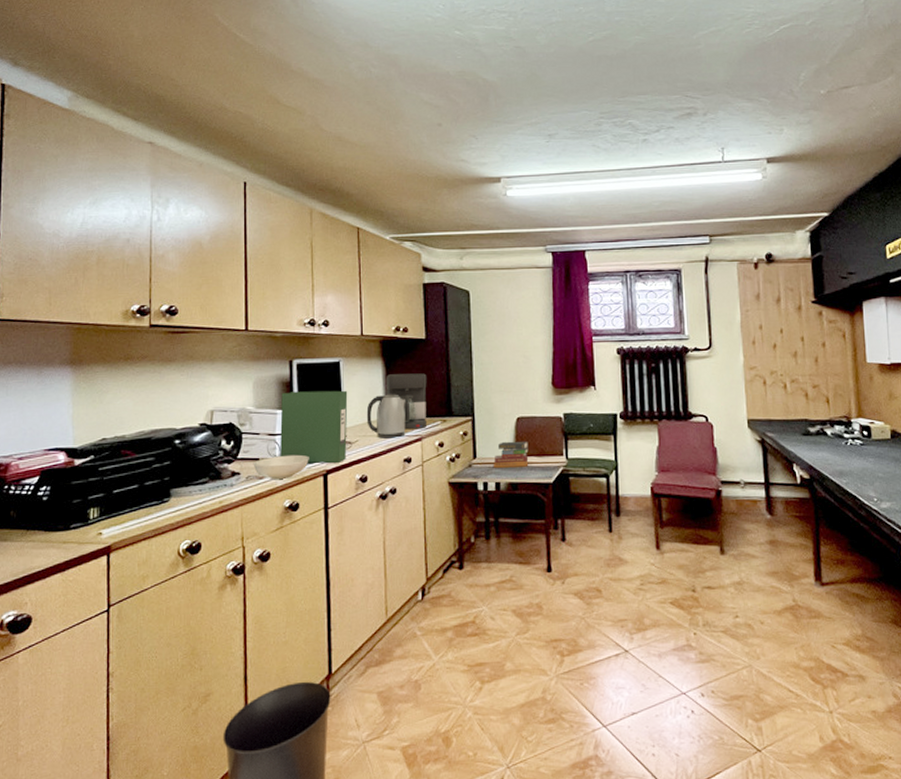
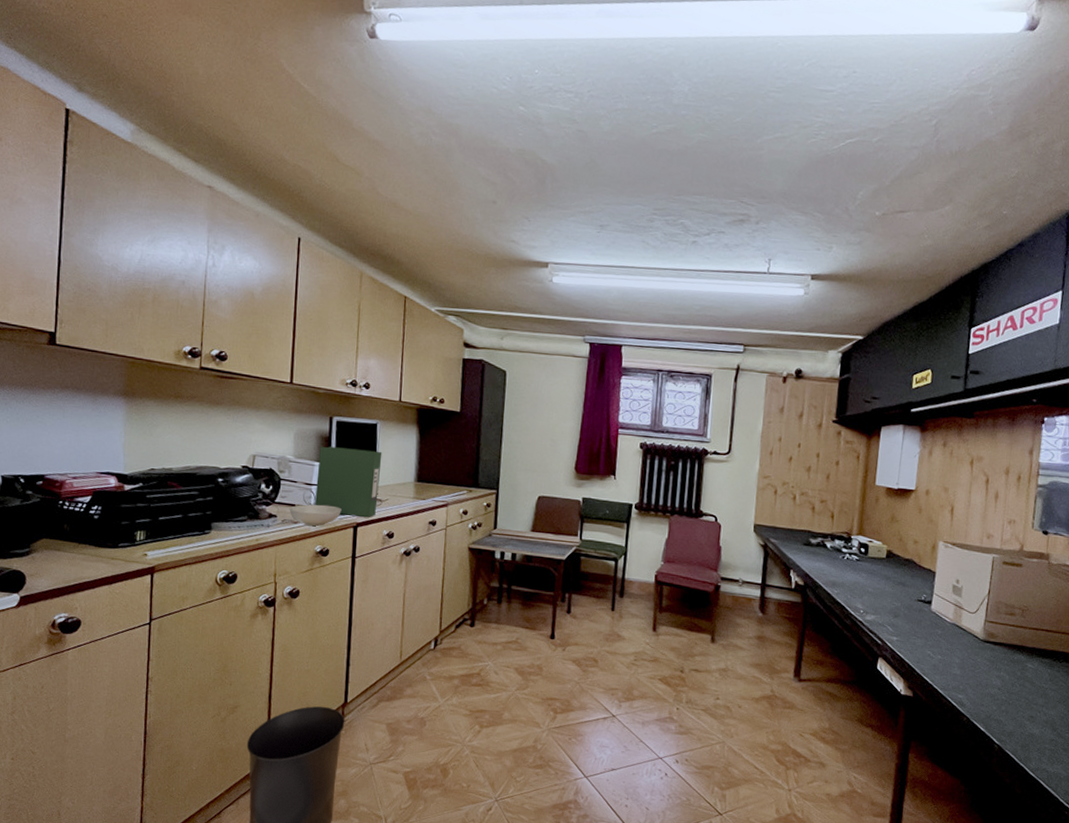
kettle: present [366,394,406,439] -> none [397,459,436,502]
coffee maker: present [387,373,427,430] -> none [419,441,458,496]
books: present [494,441,529,468] -> none [512,516,546,542]

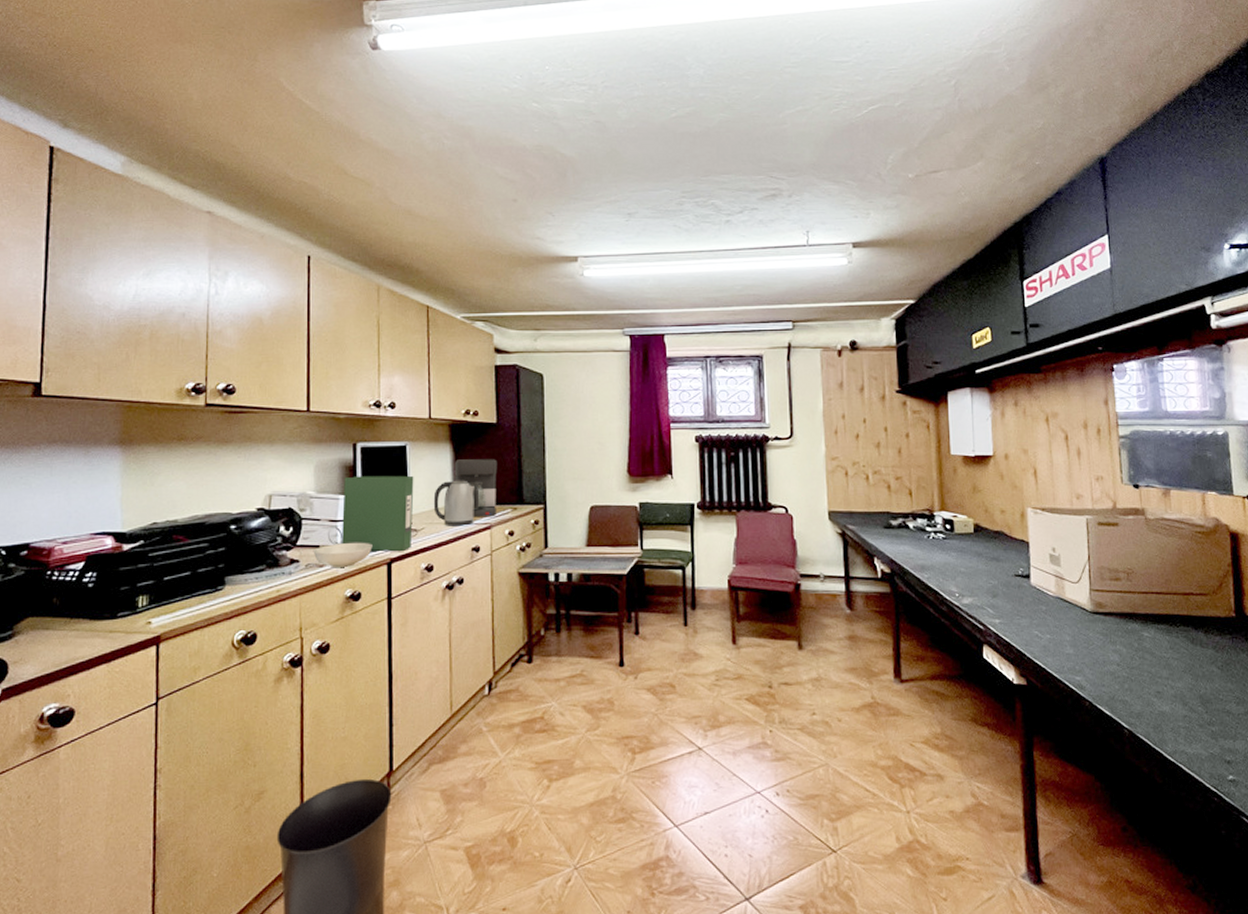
kettle: none [397,459,436,502] -> present [433,480,474,526]
coffee maker: none [419,441,458,496] -> present [455,459,497,518]

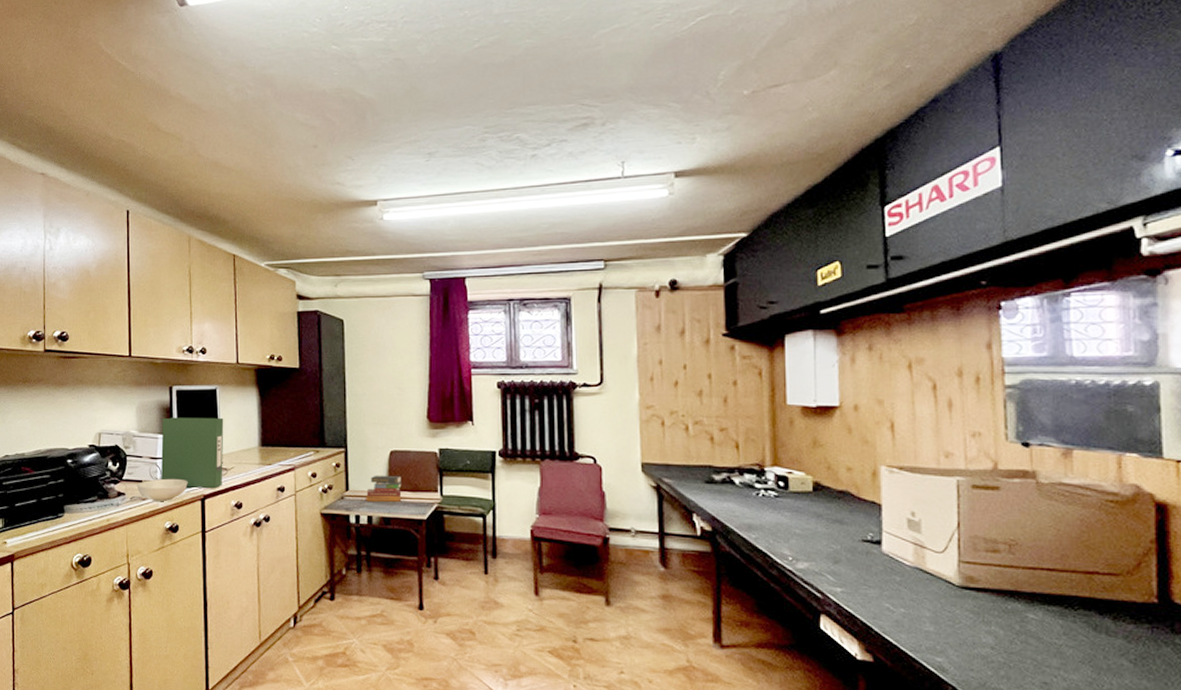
kettle: present [433,480,474,526] -> none [241,422,279,467]
coffee maker: present [455,459,497,518] -> none [261,403,300,459]
books: none [566,530,602,558] -> present [366,475,402,502]

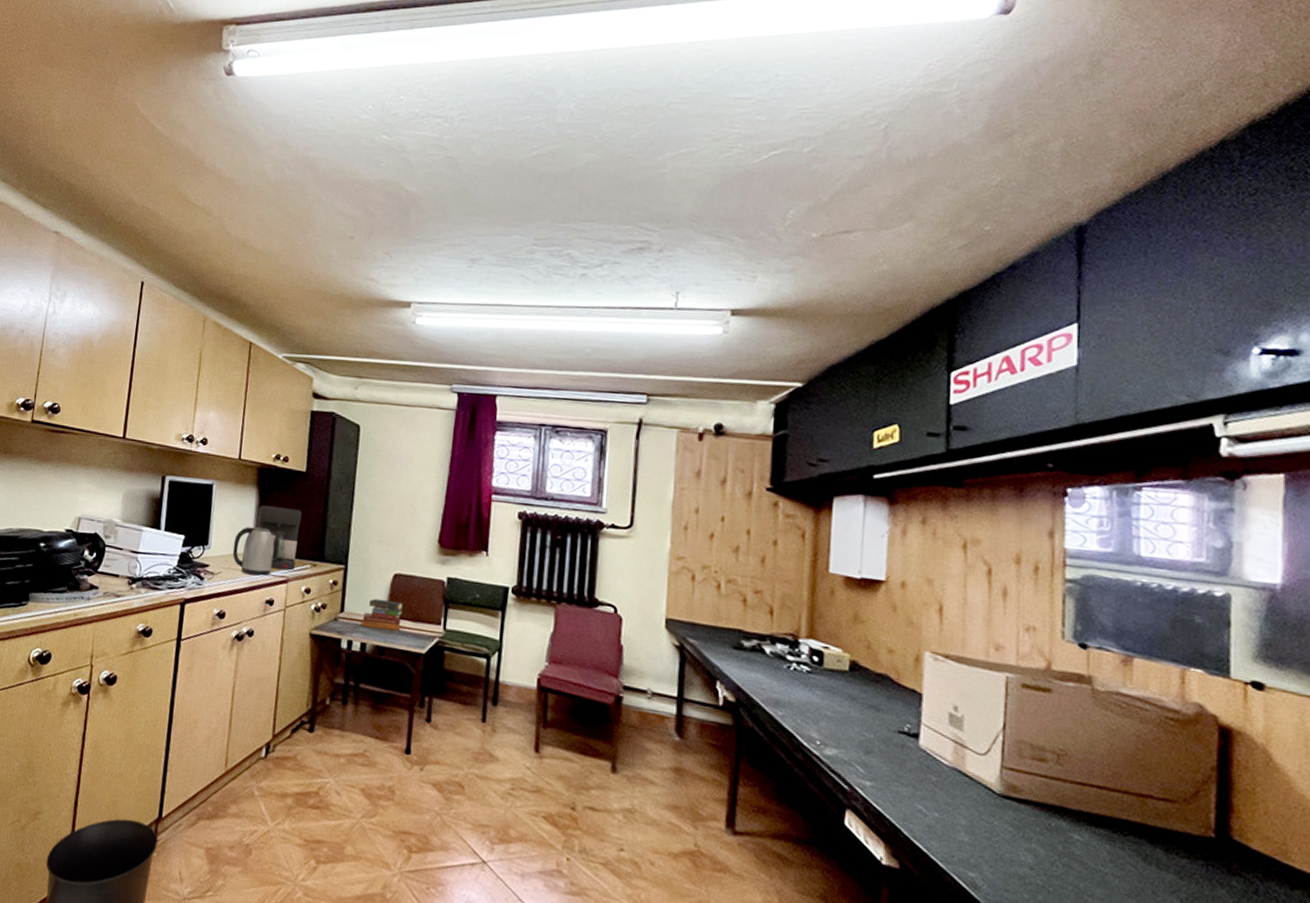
bowl: present [136,478,188,502] -> none [112,575,169,602]
binder: present [161,417,224,488] -> none [140,509,217,593]
kettle: none [241,422,279,467] -> present [232,526,276,576]
coffee maker: none [261,403,300,459] -> present [257,505,302,571]

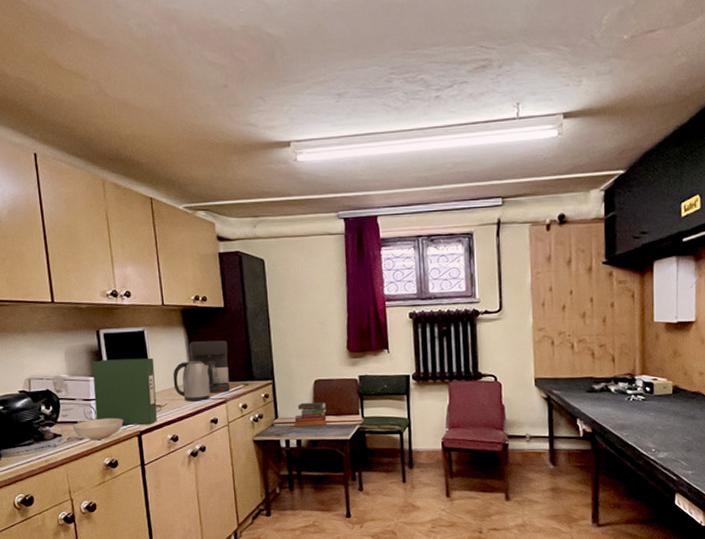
bowl: none [112,575,169,602] -> present [72,417,123,441]
binder: none [140,509,217,593] -> present [92,358,157,425]

